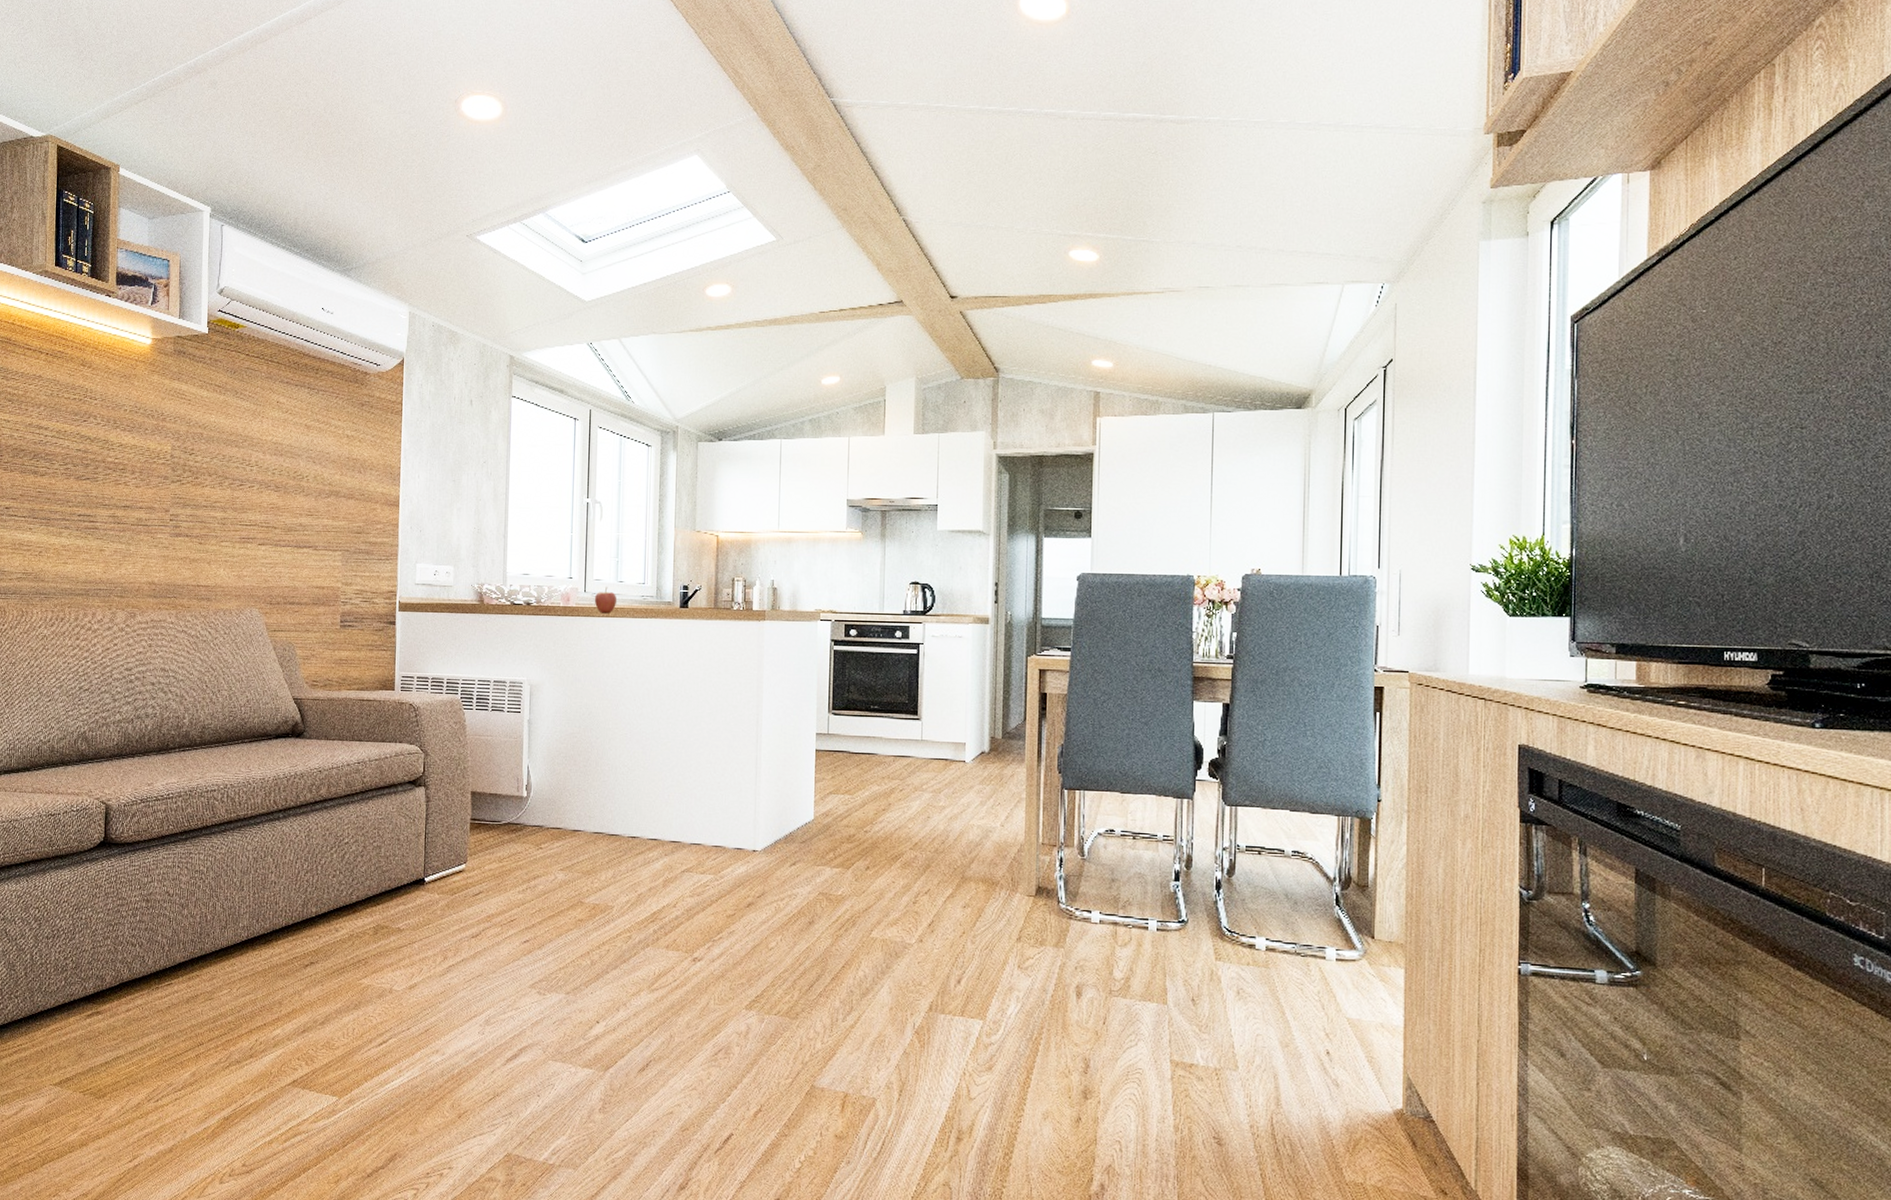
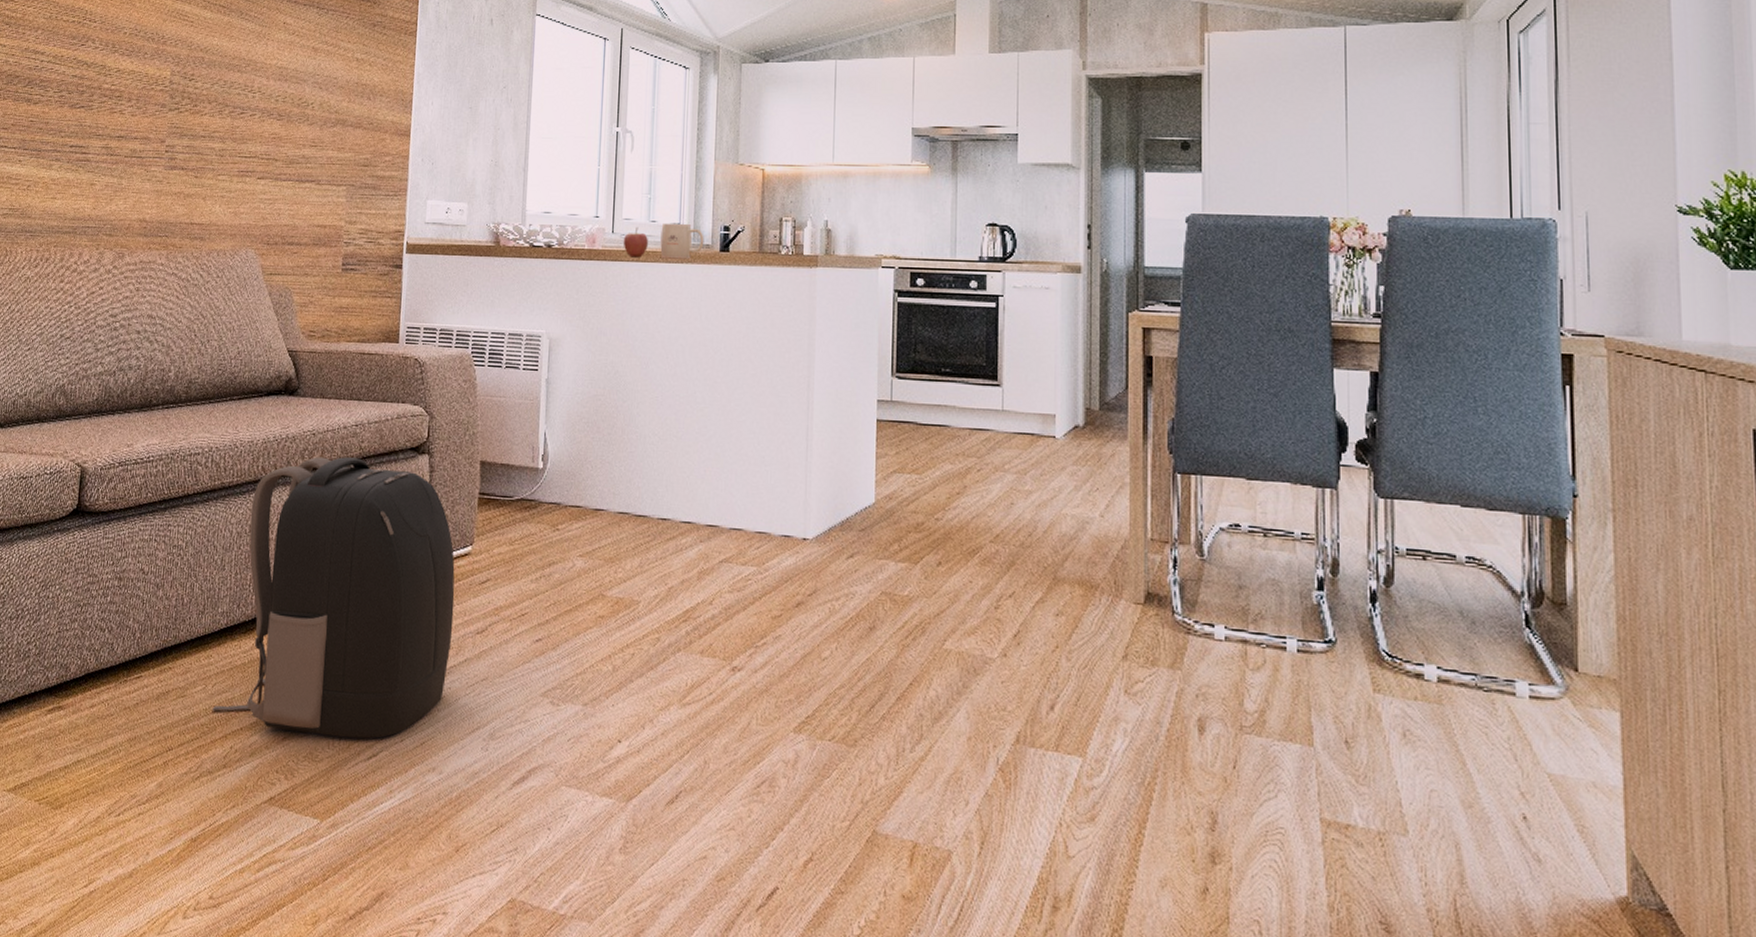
backpack: none [237,790,452,1029] -> present [212,457,455,739]
mug: none [627,583,666,615] -> present [660,223,704,260]

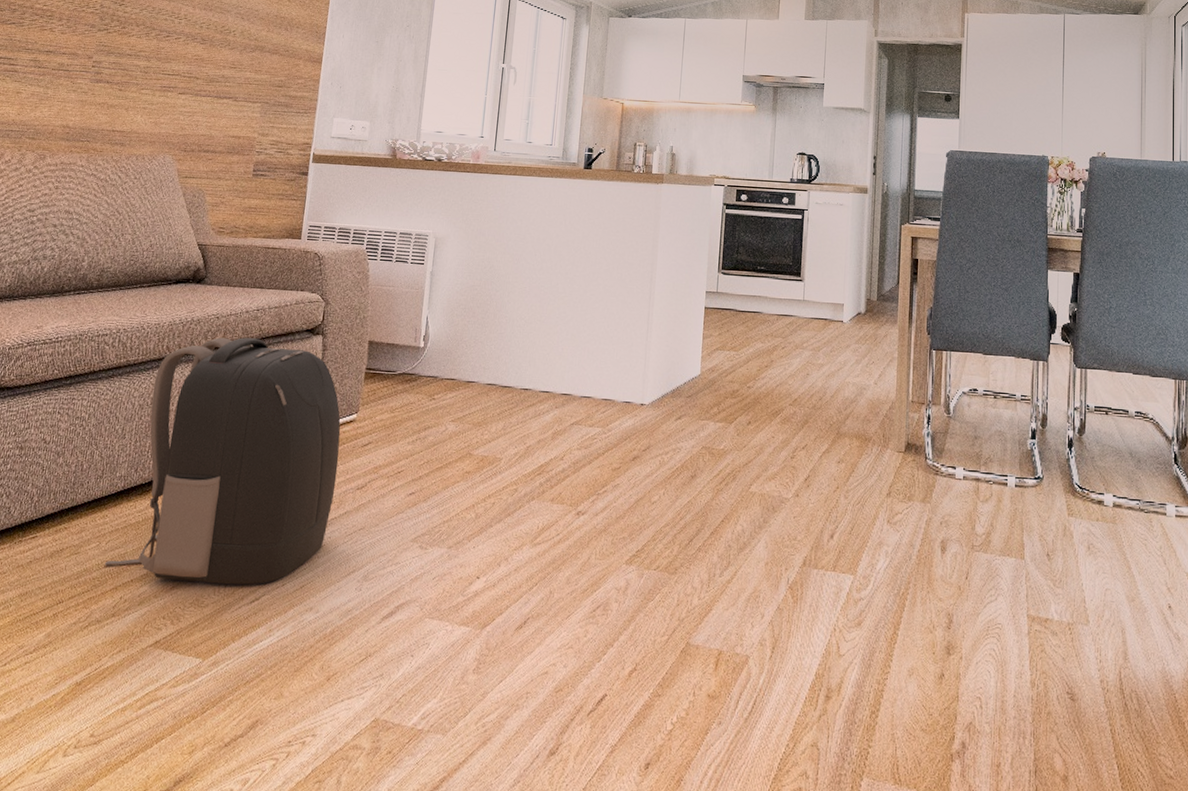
fruit: present [623,227,649,258] -> none [503,147,525,172]
mug: present [660,223,704,260] -> none [534,144,572,175]

